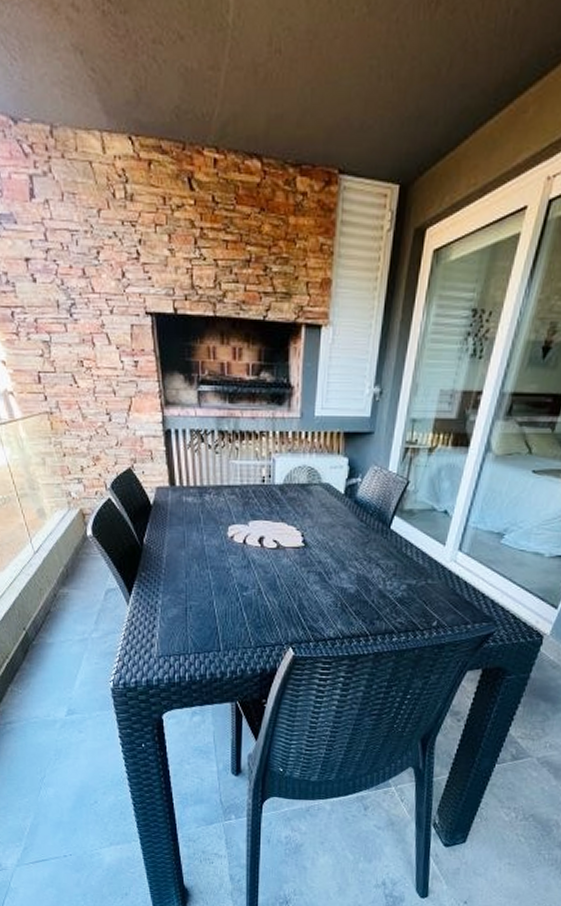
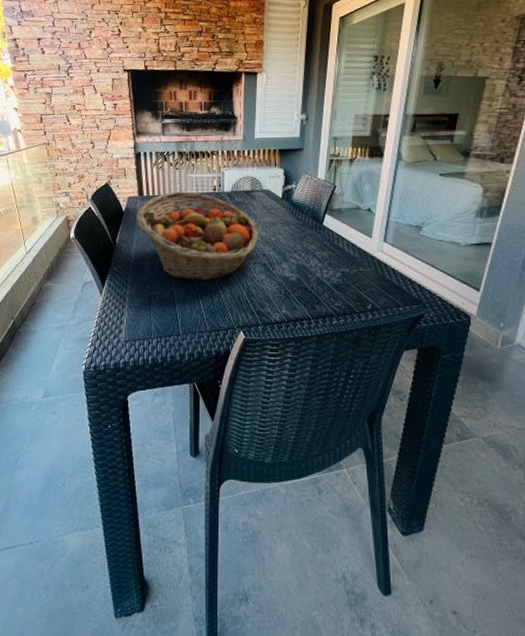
fruit basket: none [168,482,315,591] -> present [137,191,259,281]

